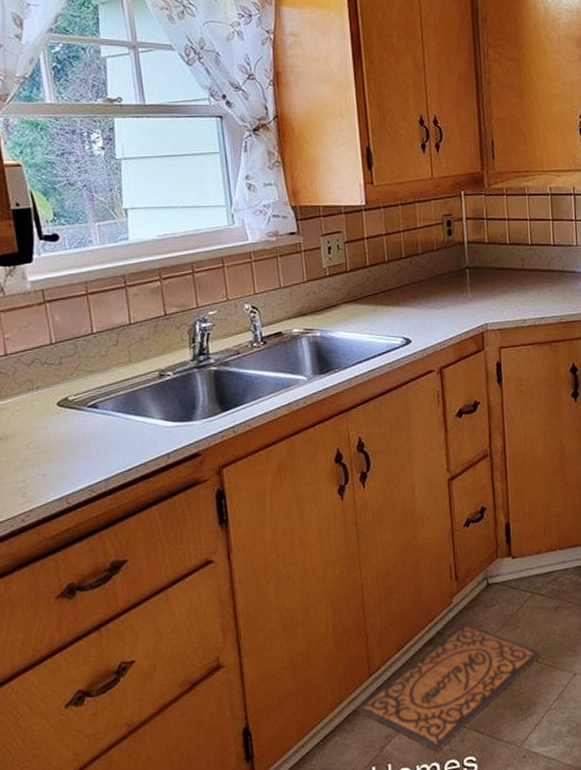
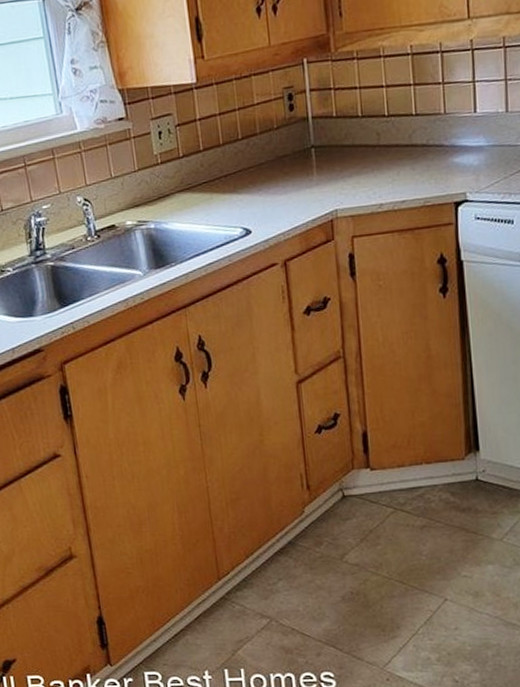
doormat: present [354,623,543,752] -> none [204,535,408,663]

